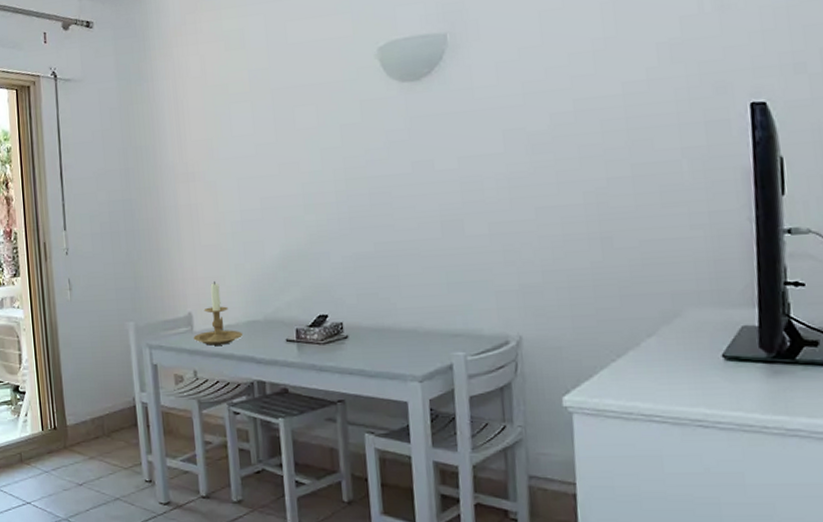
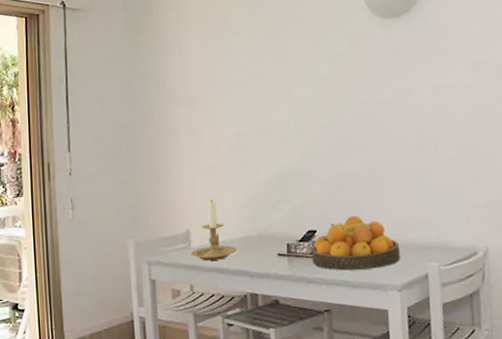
fruit bowl: none [323,300,422,359] -> present [311,216,400,271]

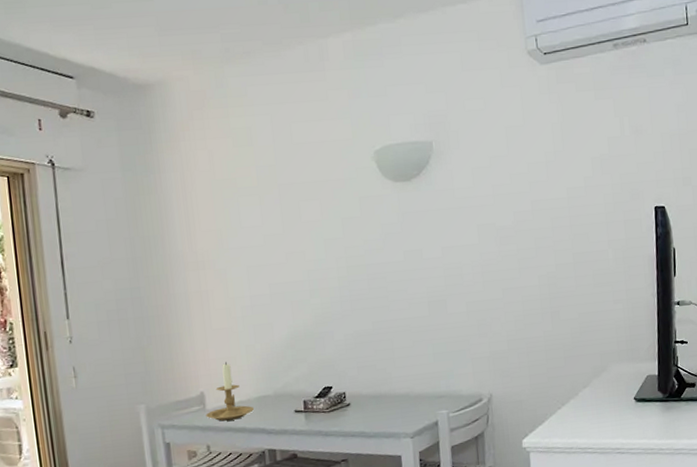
fruit bowl: present [311,216,400,271] -> none [328,371,412,423]

